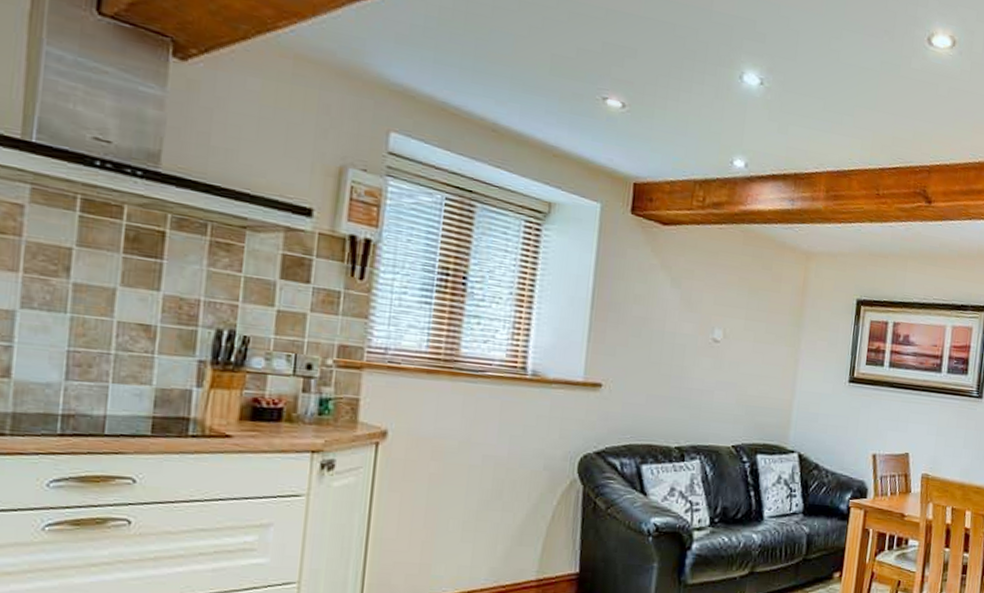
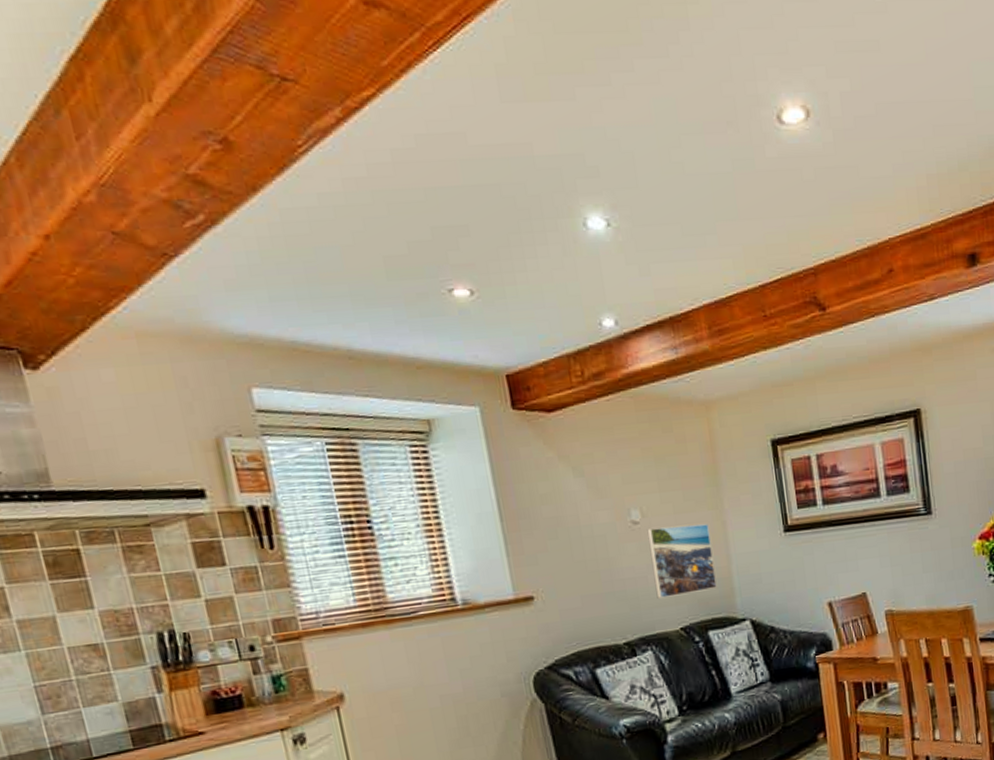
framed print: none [718,349,782,418] -> present [647,524,717,598]

